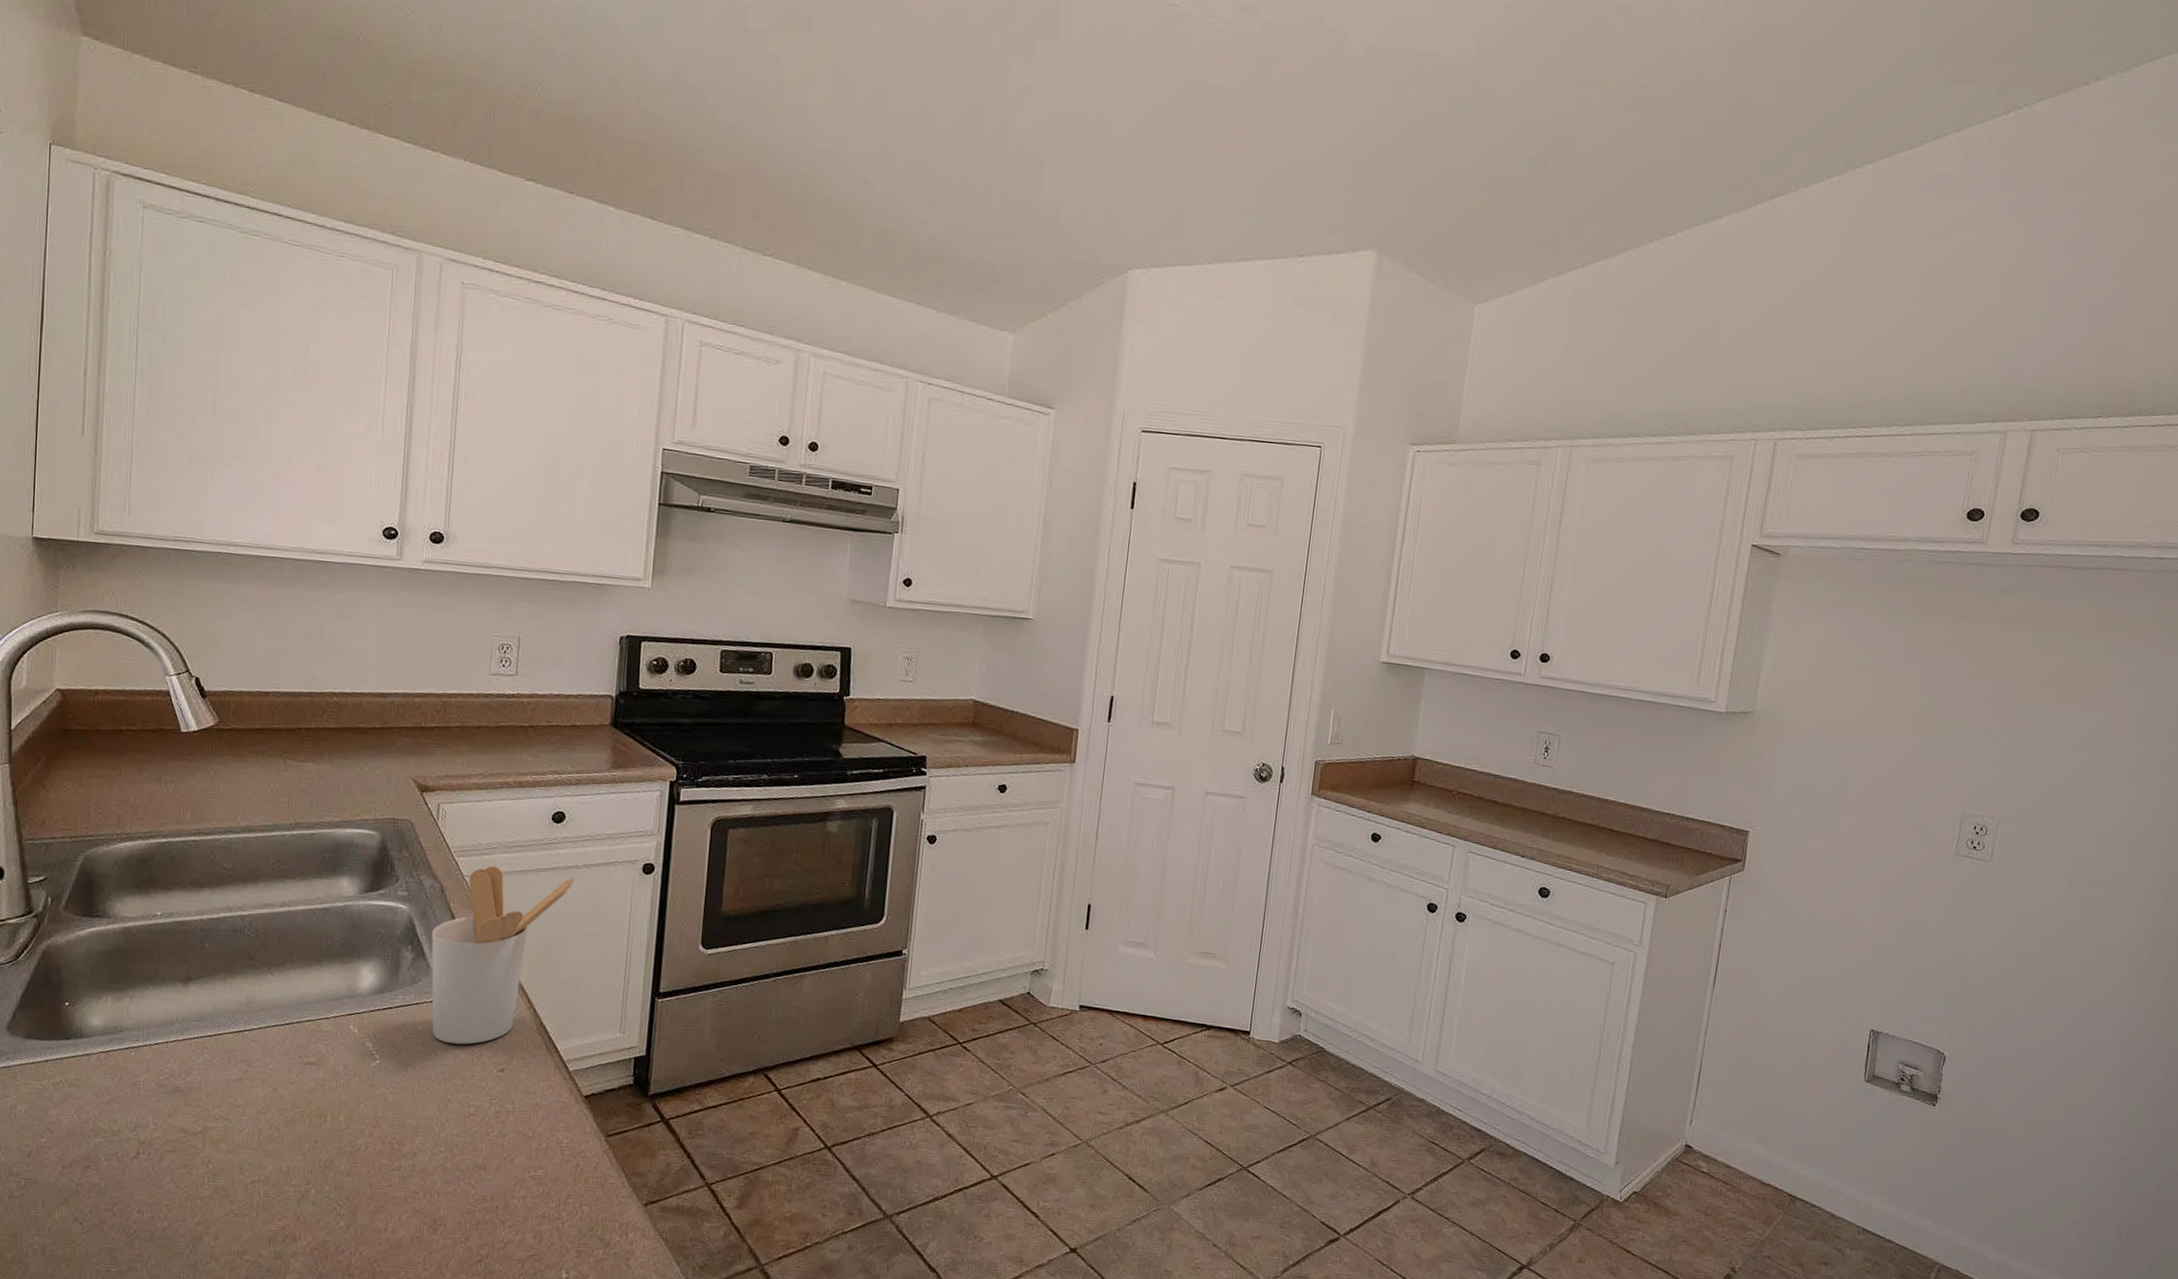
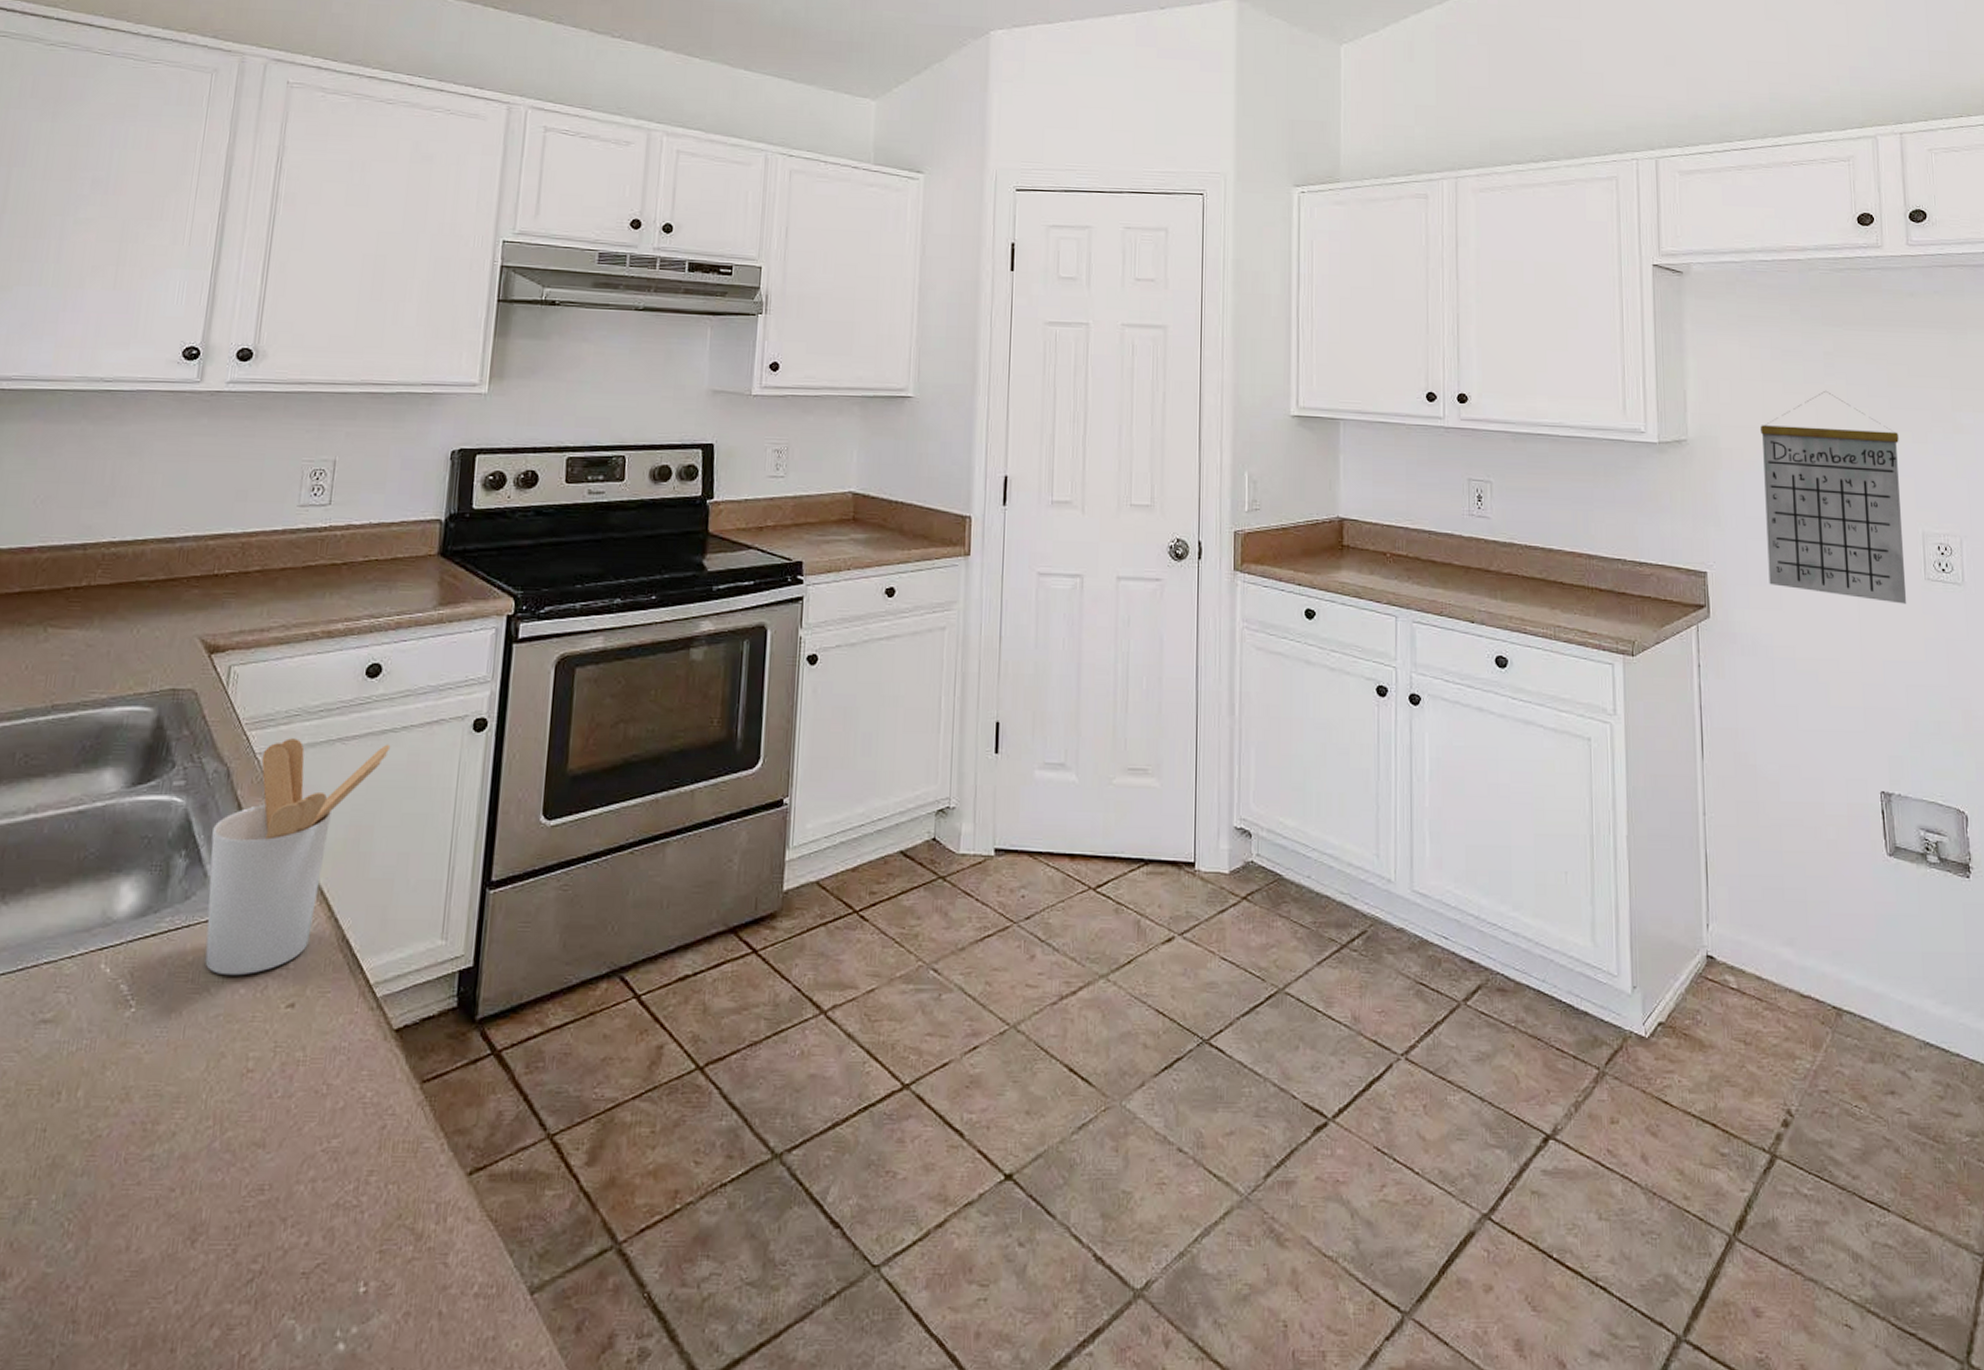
calendar: none [1805,676,1961,874] -> present [1759,390,1907,604]

